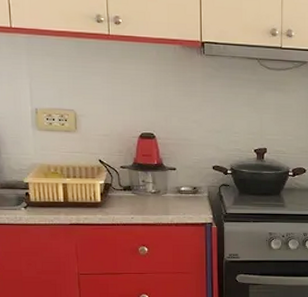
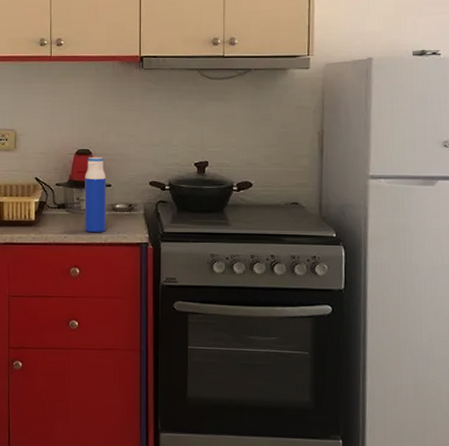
water bottle: none [149,141,173,214] -> present [84,157,107,233]

